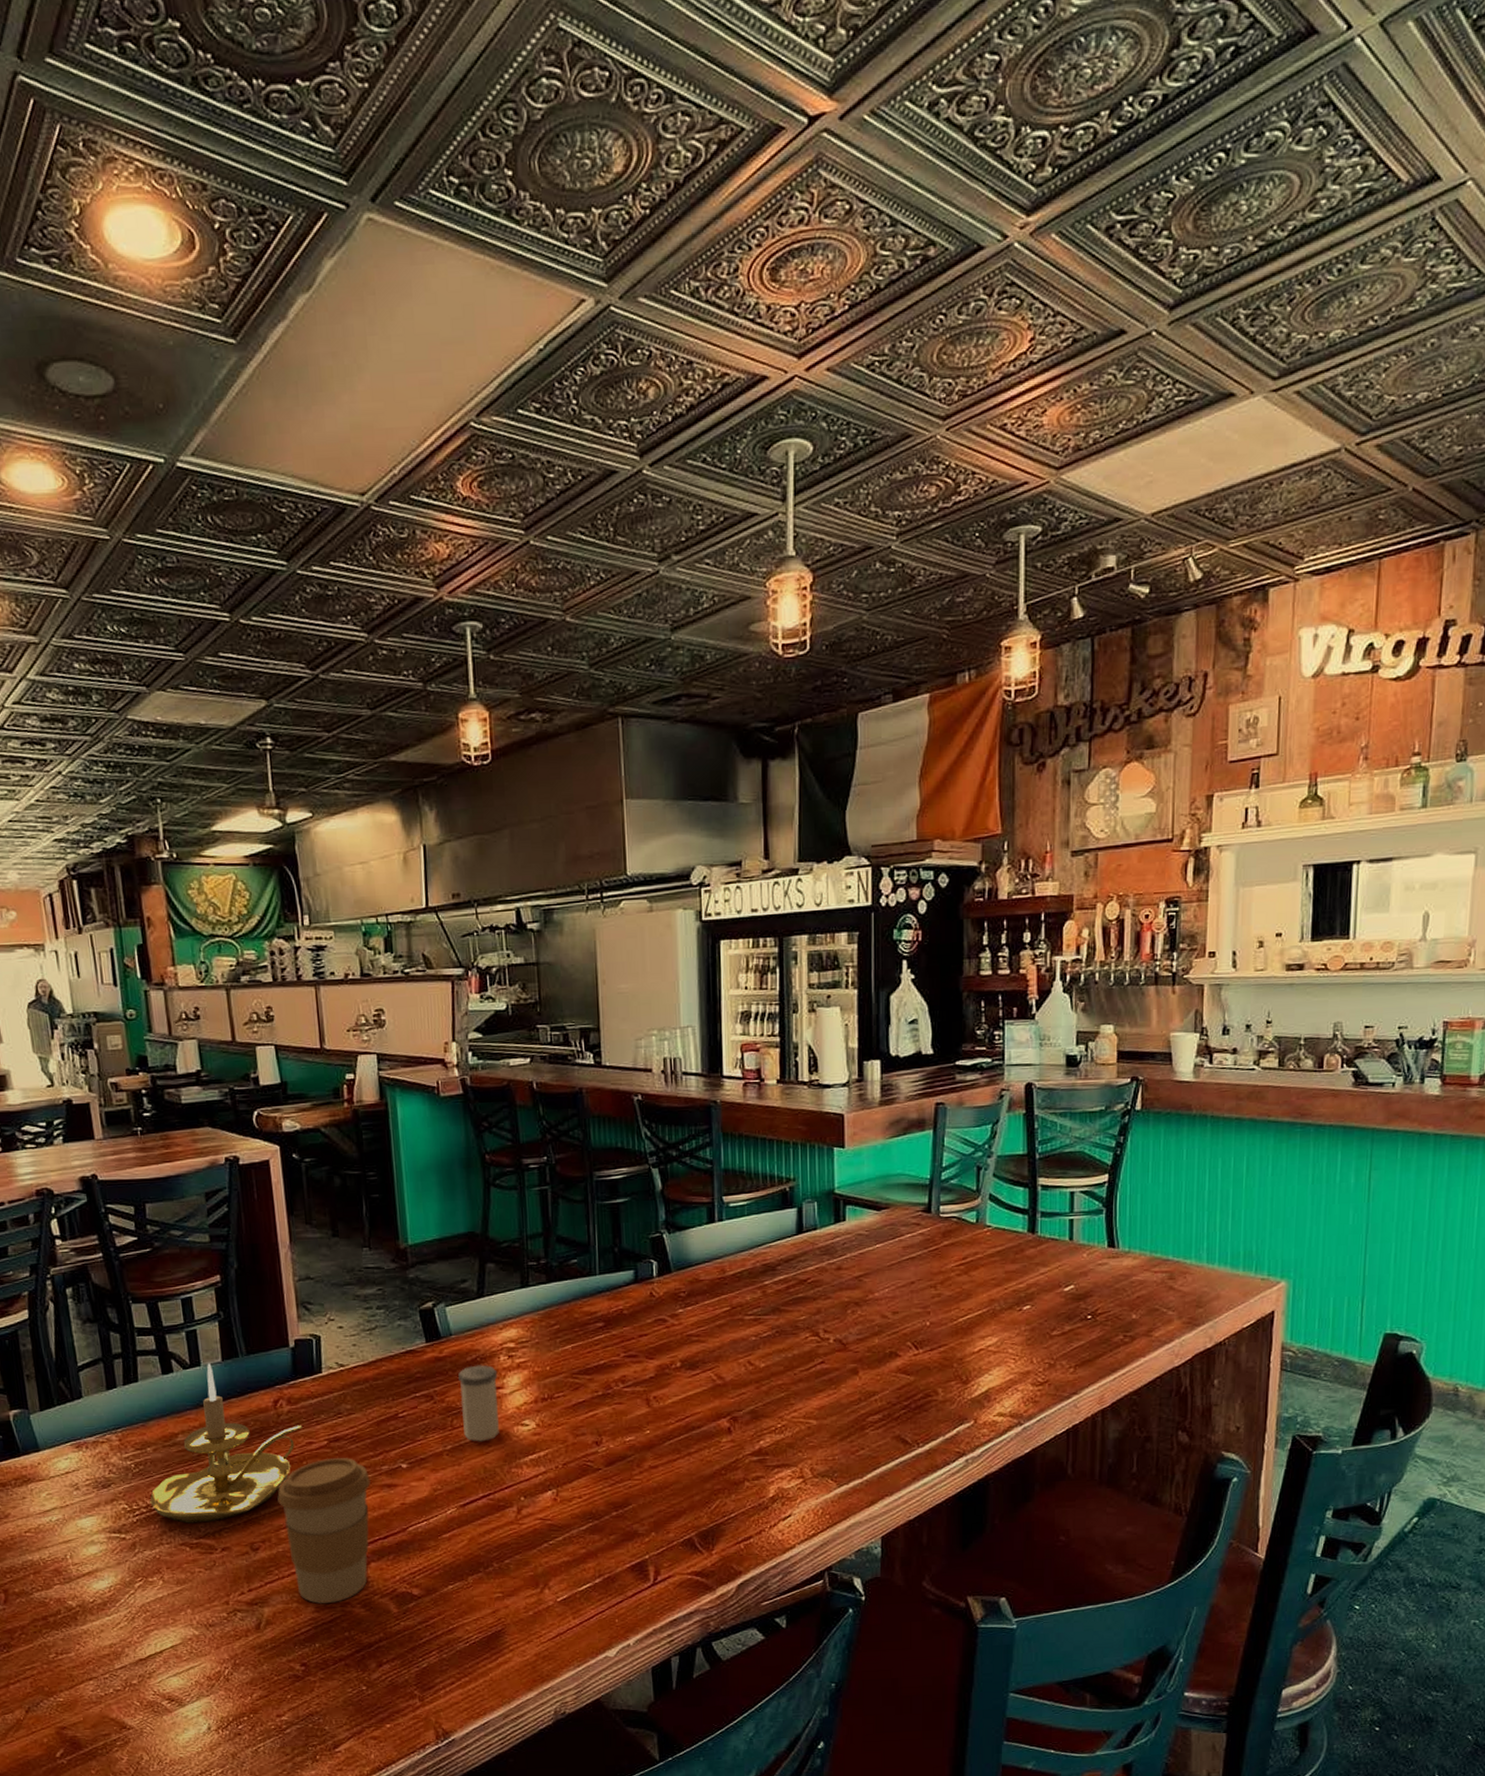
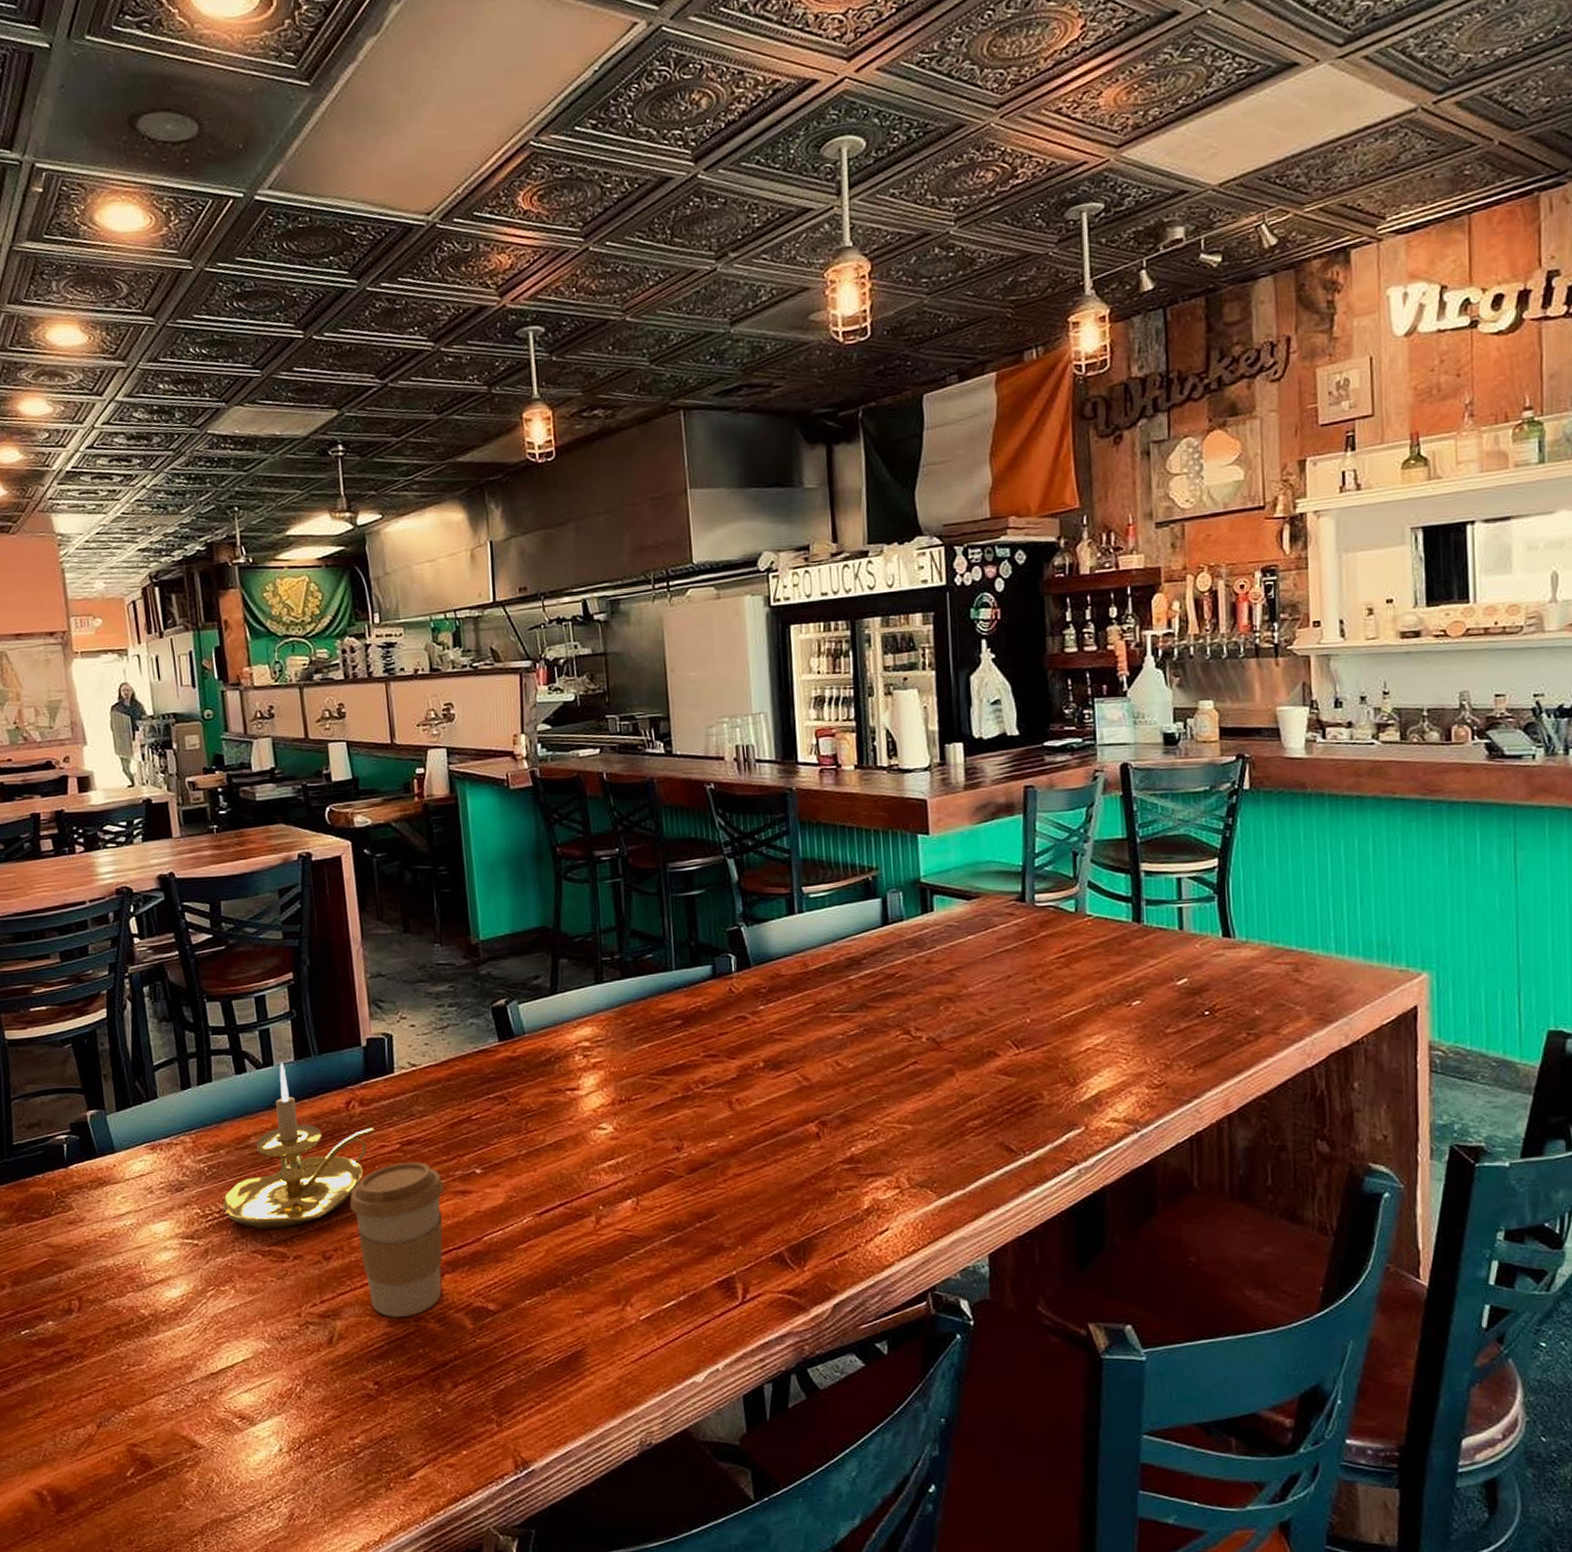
salt shaker: present [458,1365,499,1442] -> none [532,1065,576,1147]

